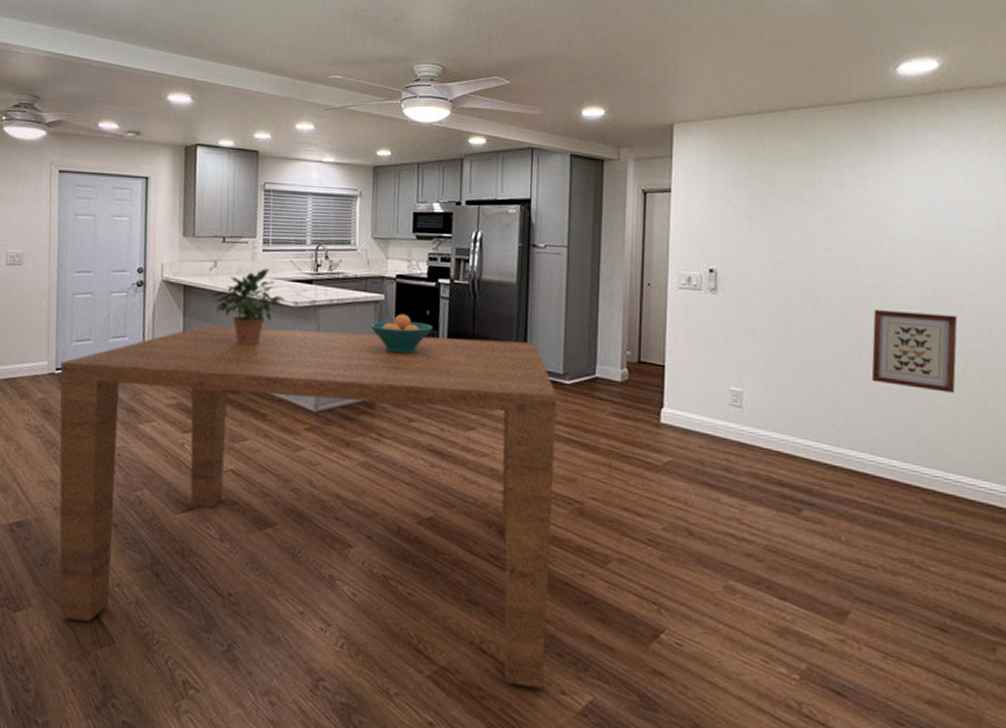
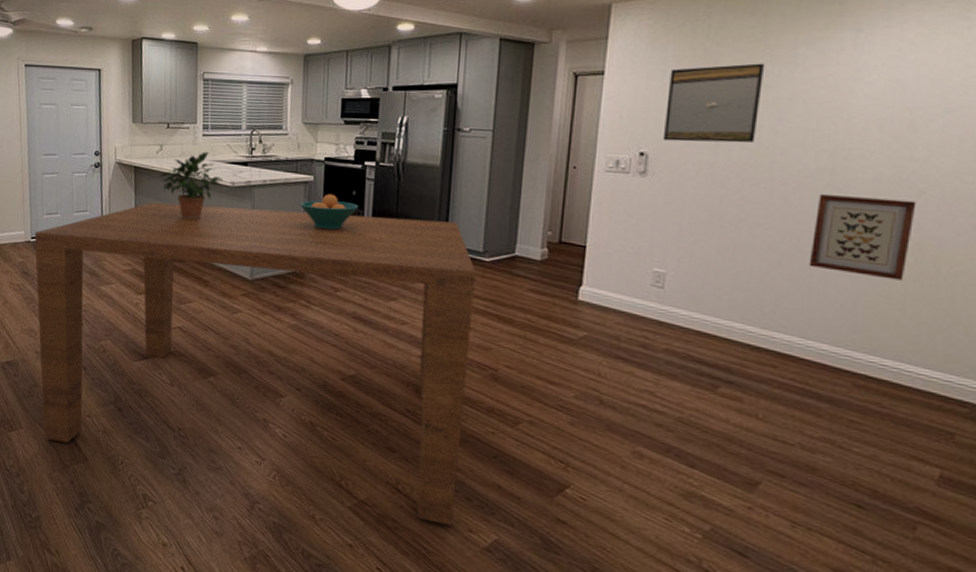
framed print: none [729,183,815,260] -> present [662,63,766,143]

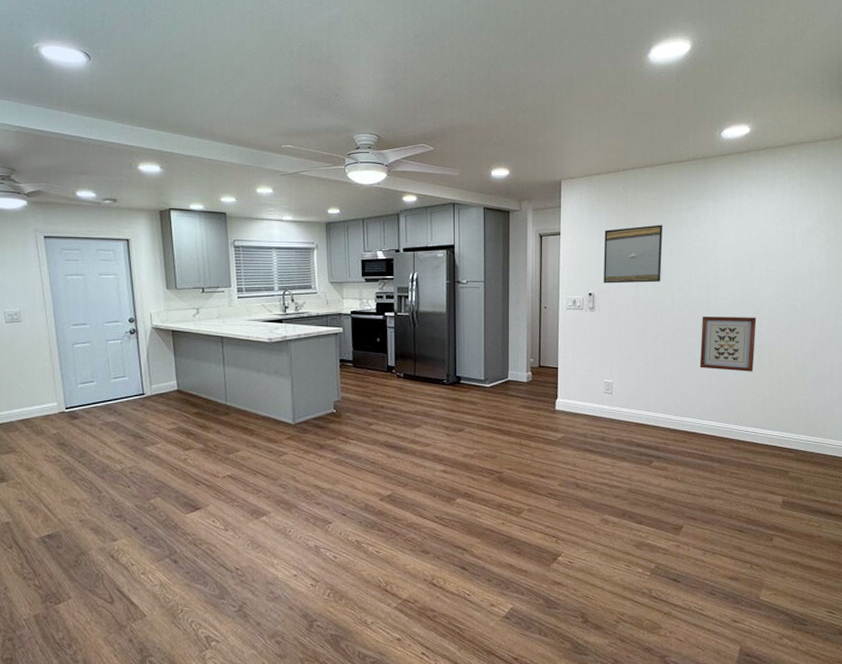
table: present [34,202,476,526] -> none [69,358,480,605]
potted plant: present [159,152,224,220] -> none [198,312,261,376]
fruit bowl: present [300,193,359,230] -> none [332,342,383,374]

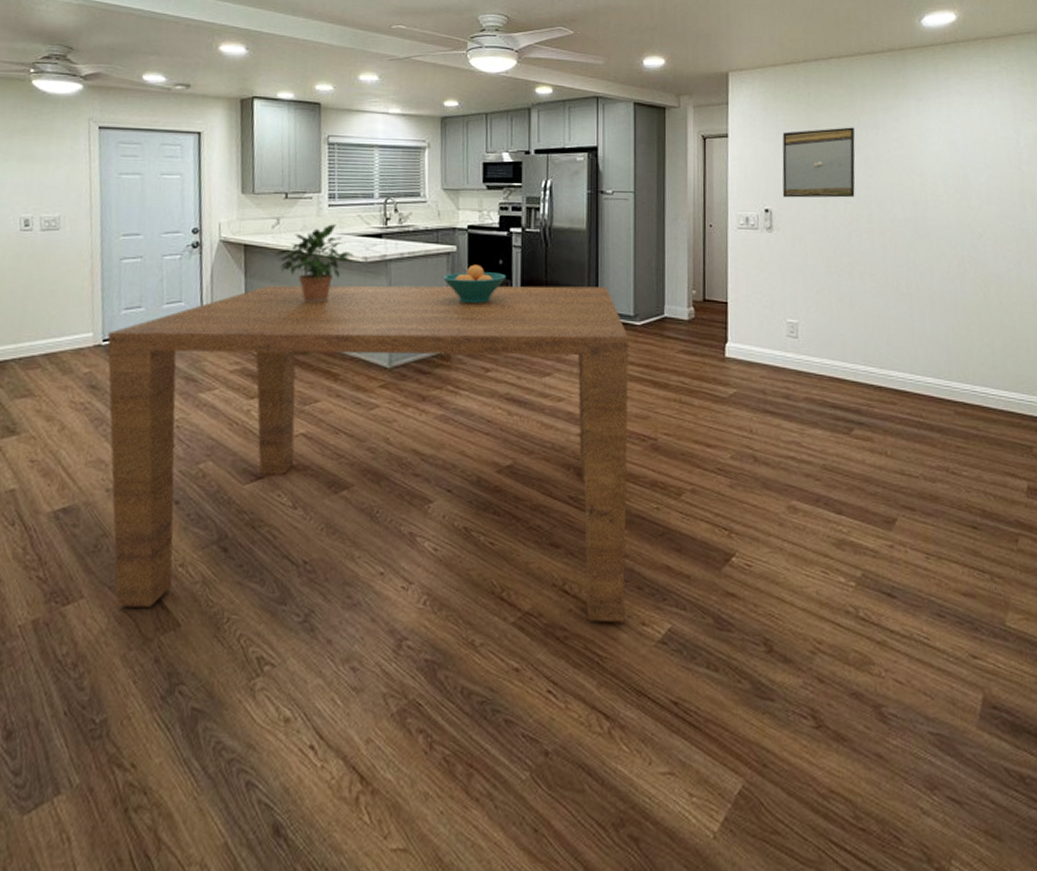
table: none [69,358,480,605] -> present [107,285,628,623]
potted plant: none [198,312,261,376] -> present [276,224,354,304]
fruit bowl: none [332,342,383,374] -> present [443,264,507,304]
wall art: present [699,317,757,372] -> none [908,241,979,313]

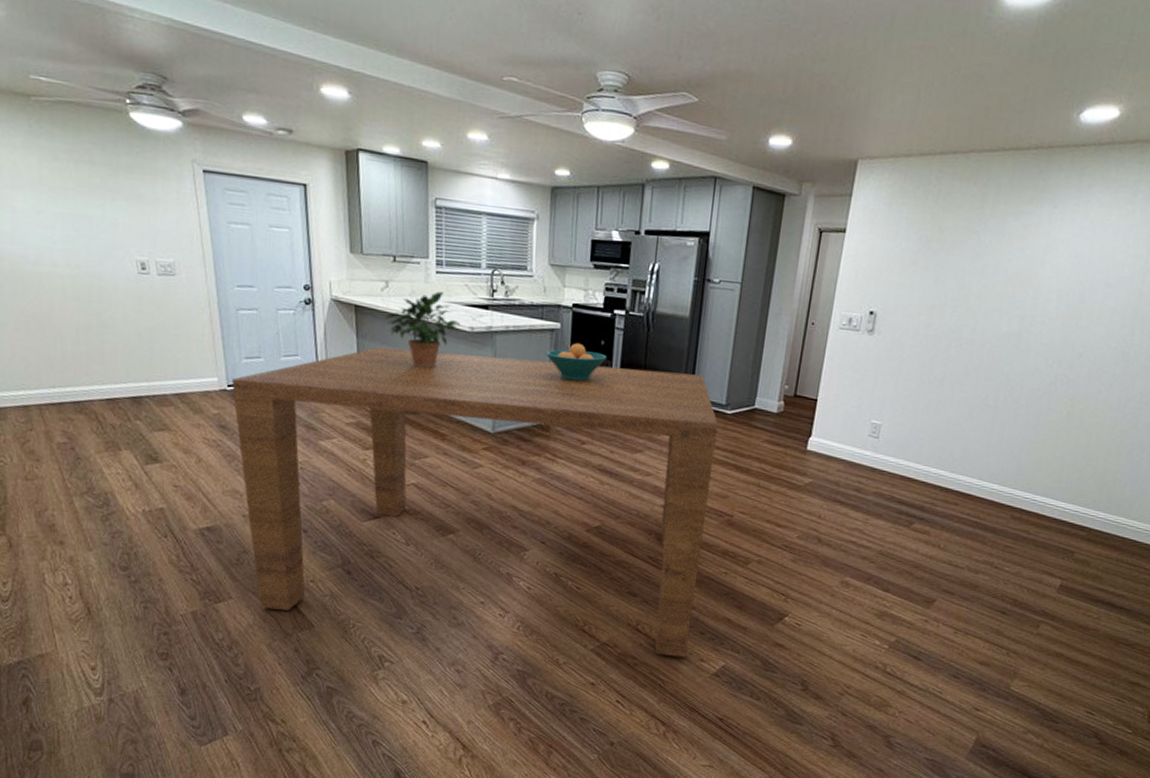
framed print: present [782,127,856,198] -> none [890,231,980,306]

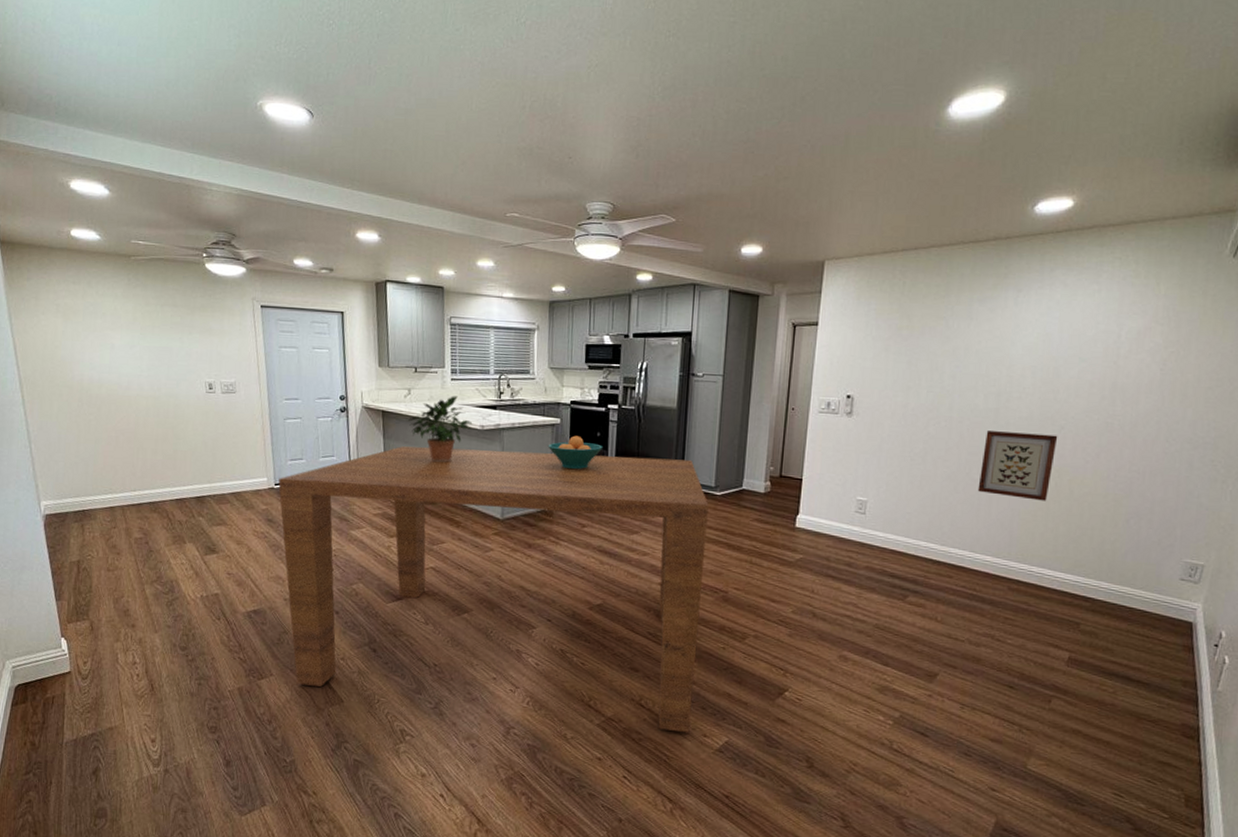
wall art: none [992,355,1076,430] -> present [977,431,1058,501]

